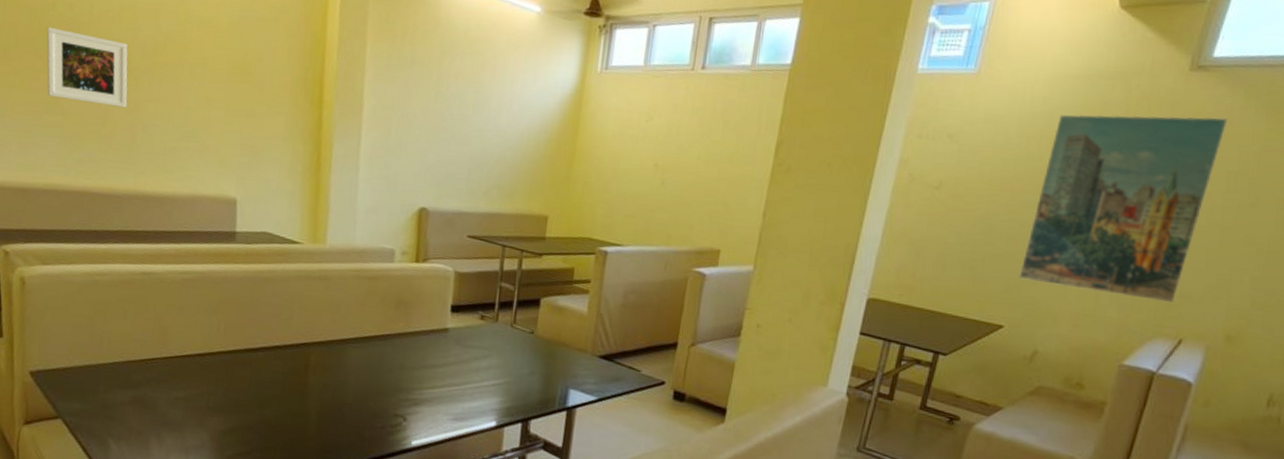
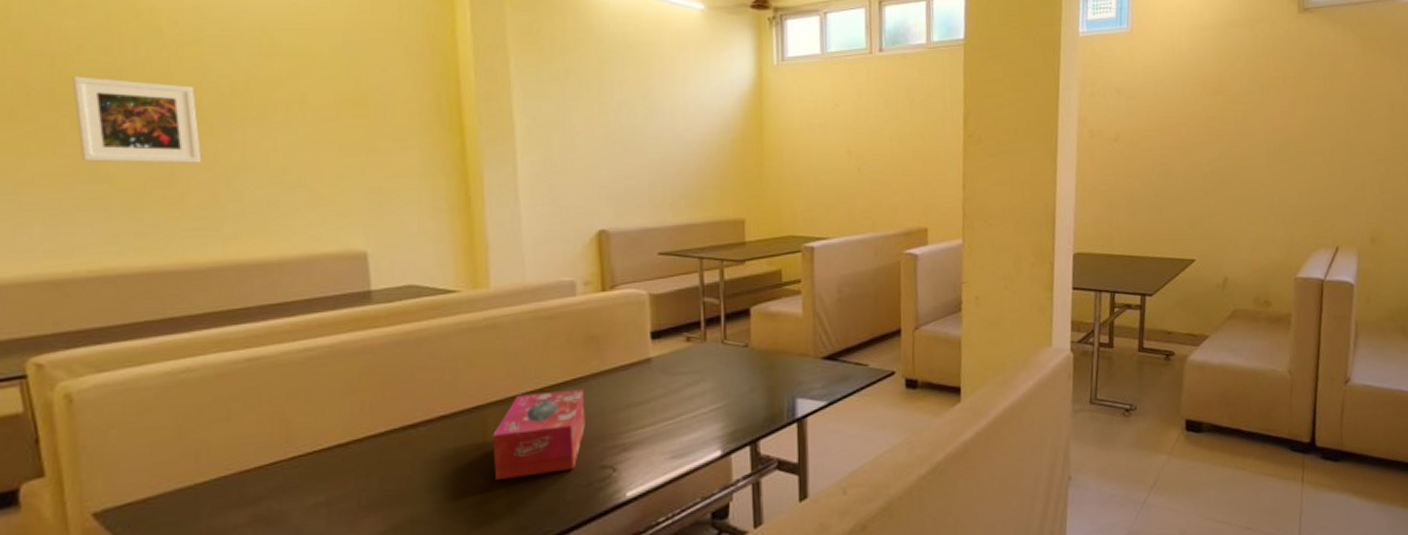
tissue box: none [310,340,389,412] -> present [492,389,585,481]
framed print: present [1019,114,1228,304] -> none [1199,51,1335,217]

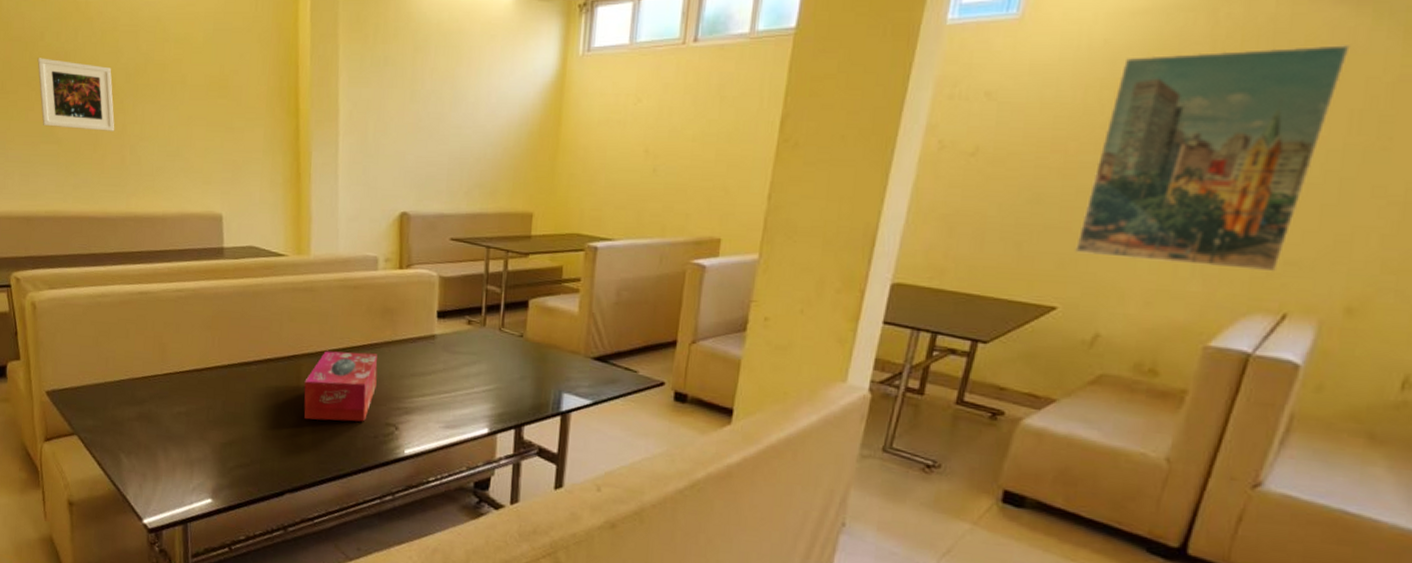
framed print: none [1199,51,1335,217] -> present [1075,45,1350,272]

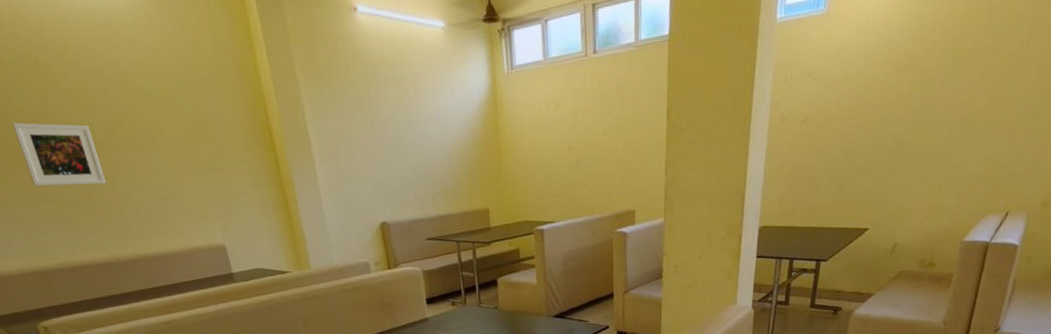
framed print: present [1075,45,1350,272] -> none [877,15,1037,187]

